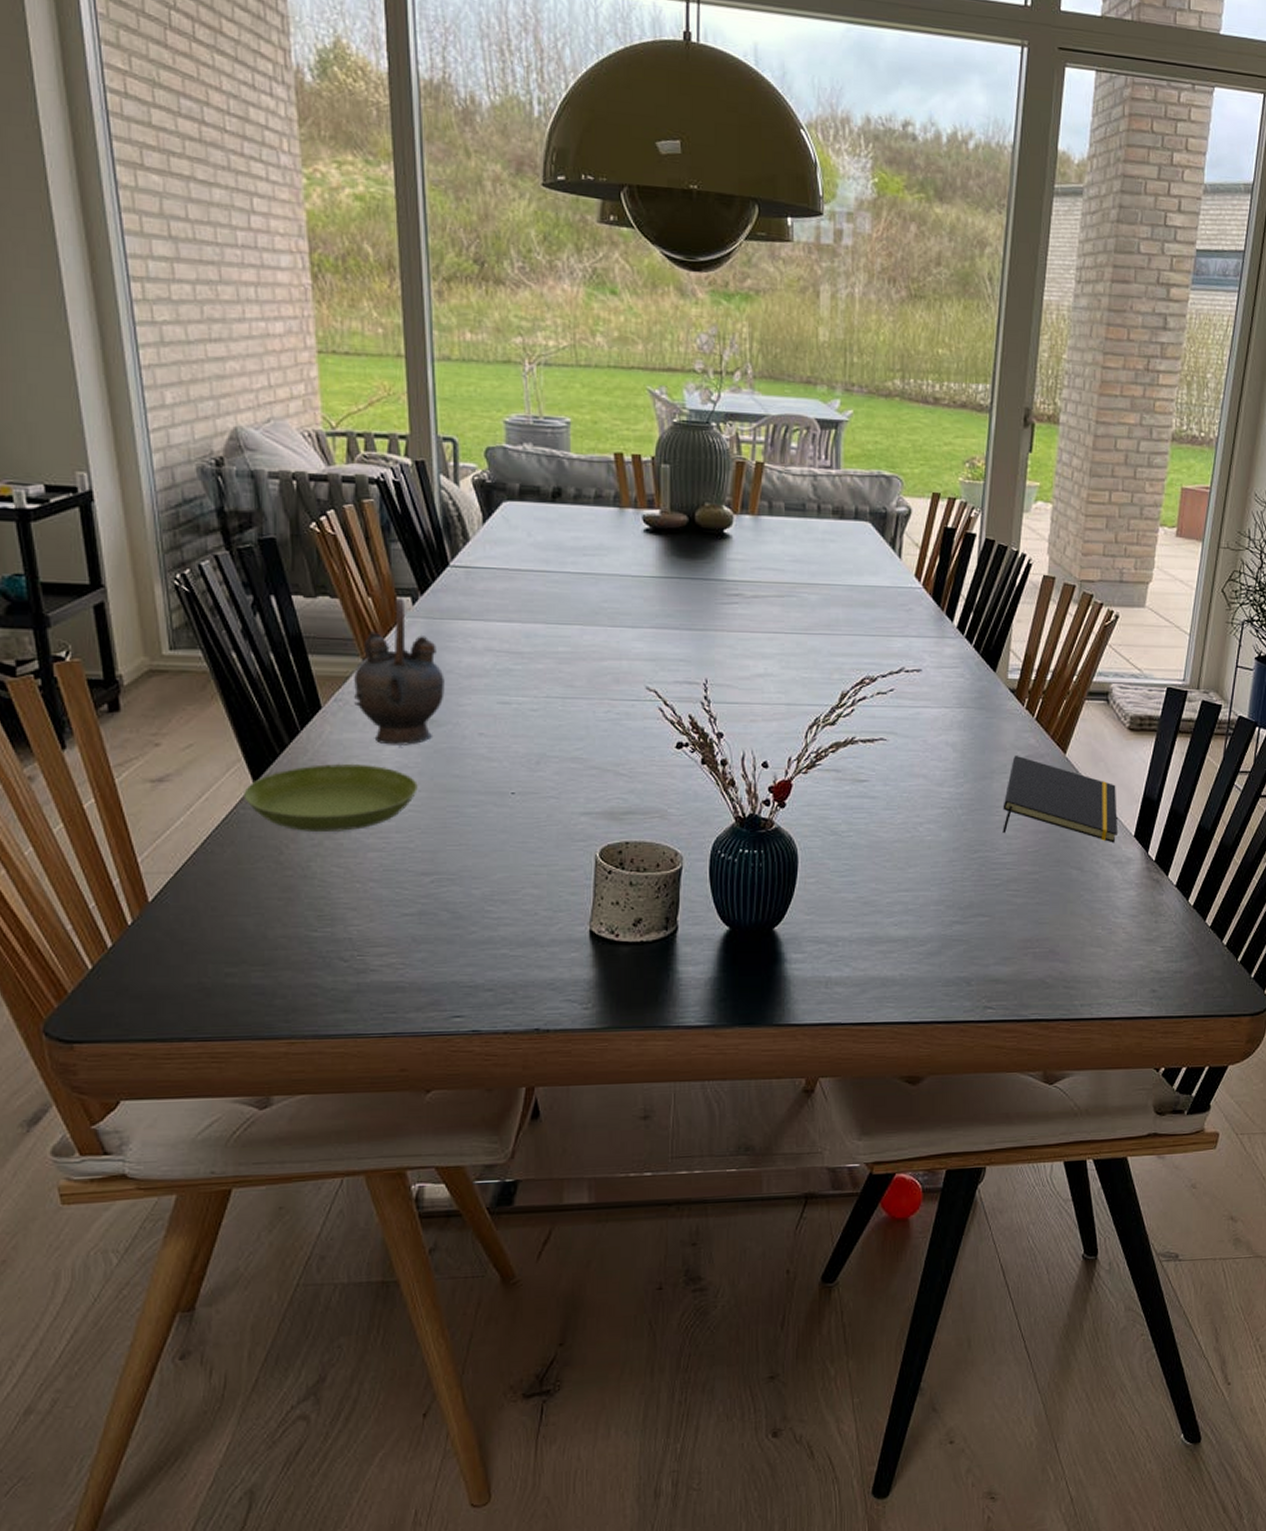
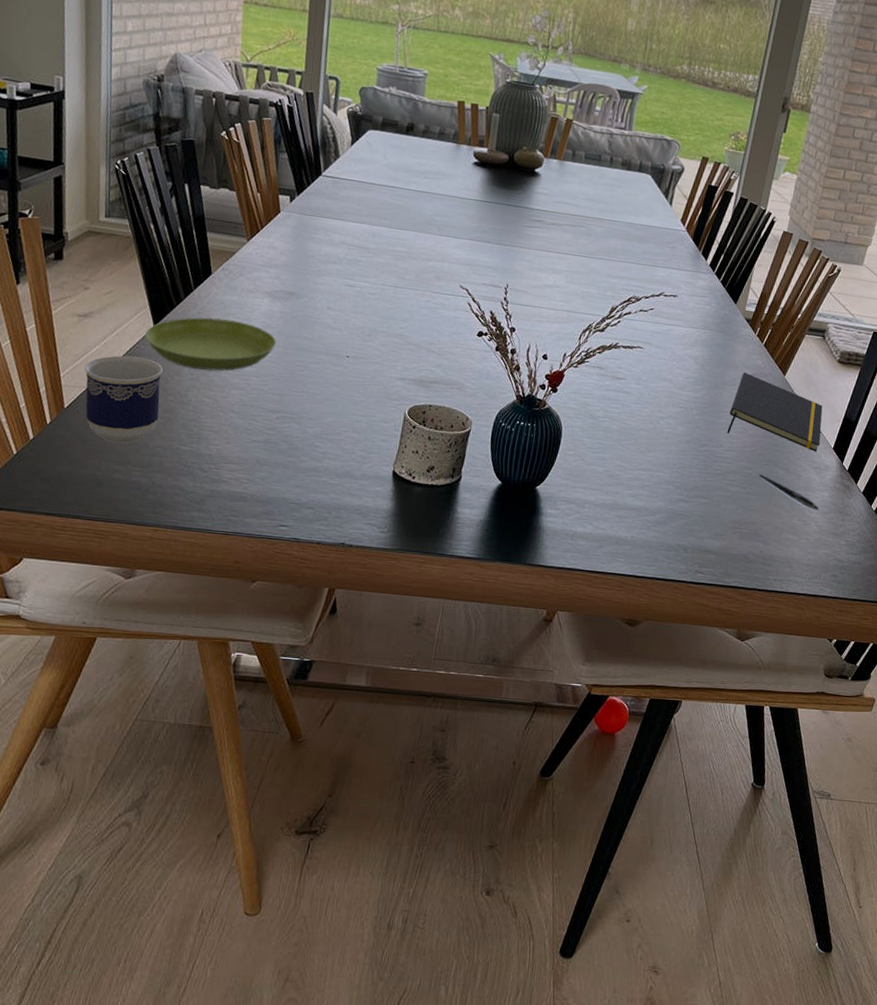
cup: none [168,825,276,939] -> present [84,355,163,444]
teapot: present [354,597,445,745] -> none [237,195,307,311]
pen: none [1048,878,1125,914] -> present [759,474,819,510]

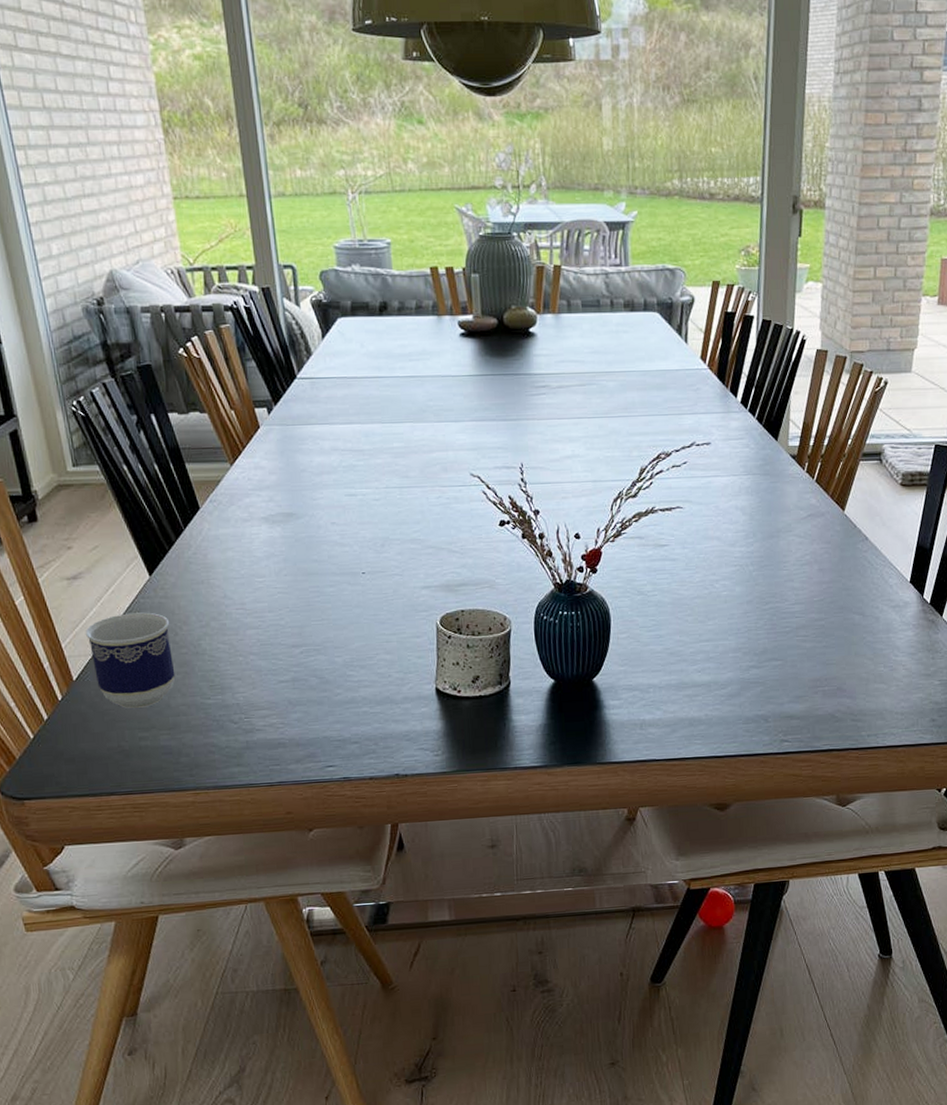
saucer: present [145,317,276,371] -> none [142,555,284,615]
notepad: present [727,372,823,452] -> none [789,515,894,590]
pen: present [759,474,819,510] -> none [833,623,904,652]

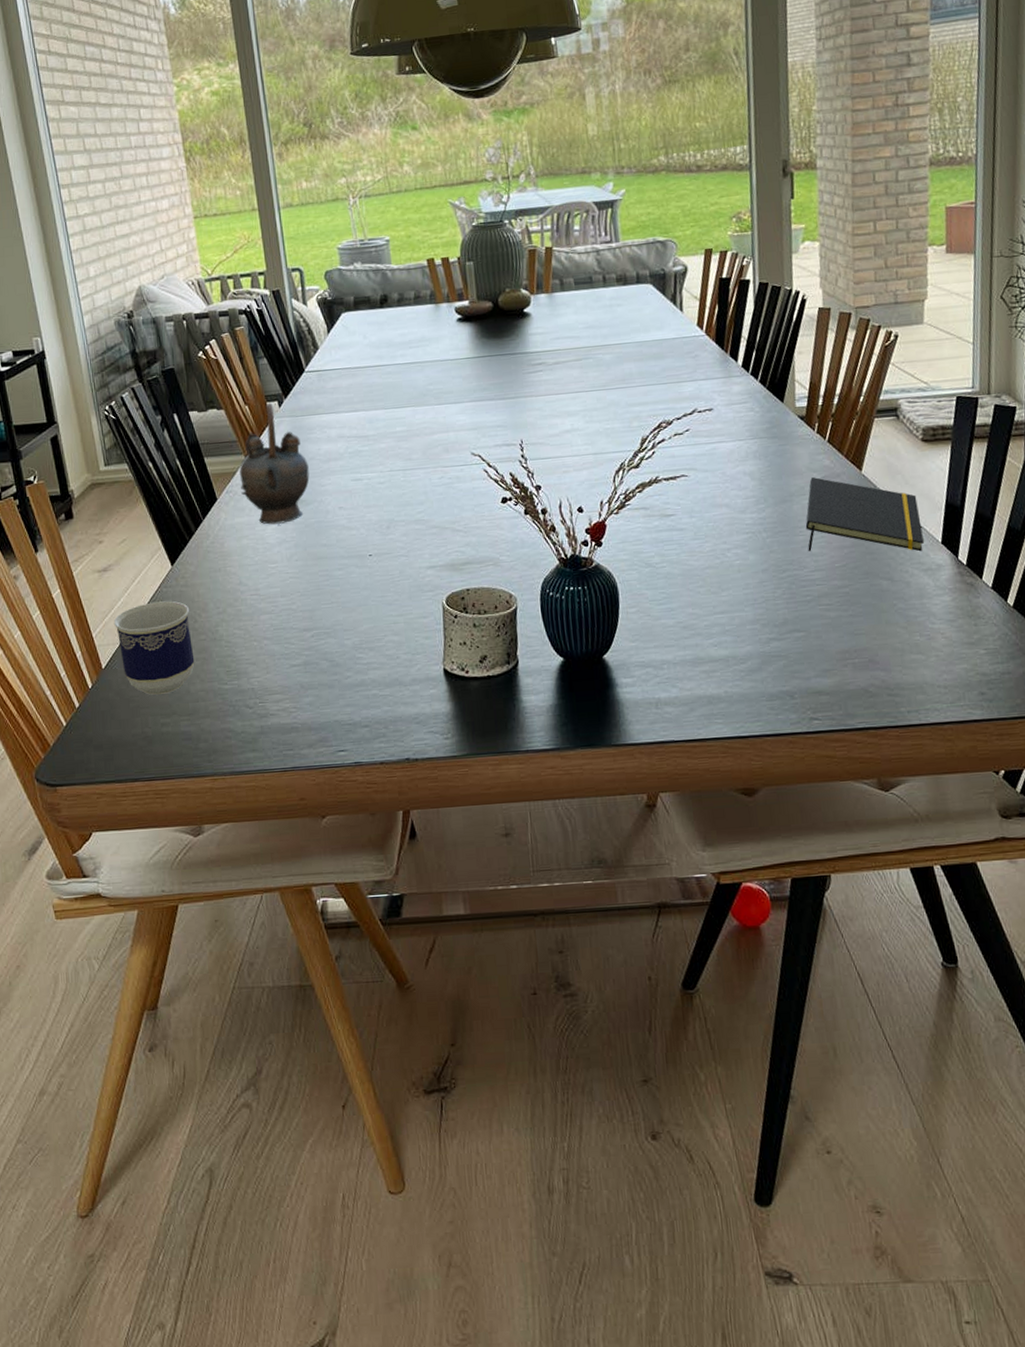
teapot: none [224,409,301,537] -> present [239,402,310,525]
notepad: none [789,515,894,590] -> present [805,477,924,552]

